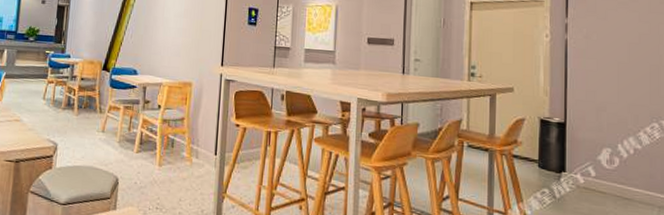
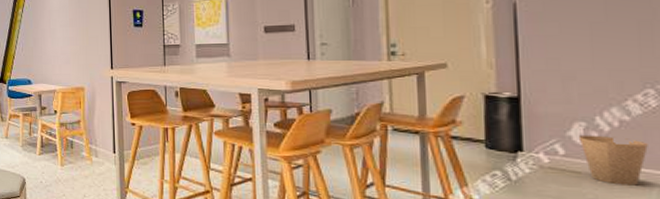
trash can: none [606,159,652,206] -> present [580,134,648,186]

